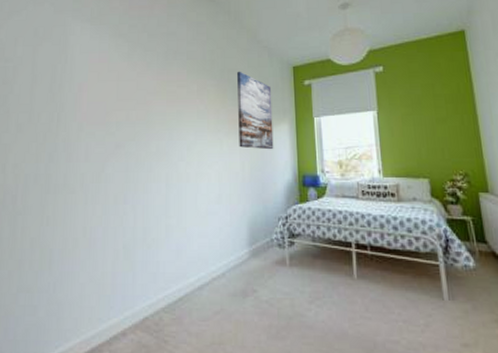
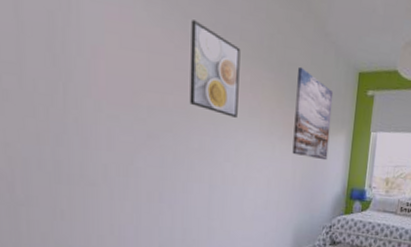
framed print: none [148,52,188,121] -> present [189,19,241,118]

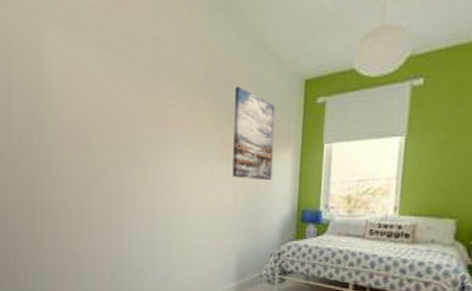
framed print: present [189,19,241,118] -> none [133,63,177,146]

